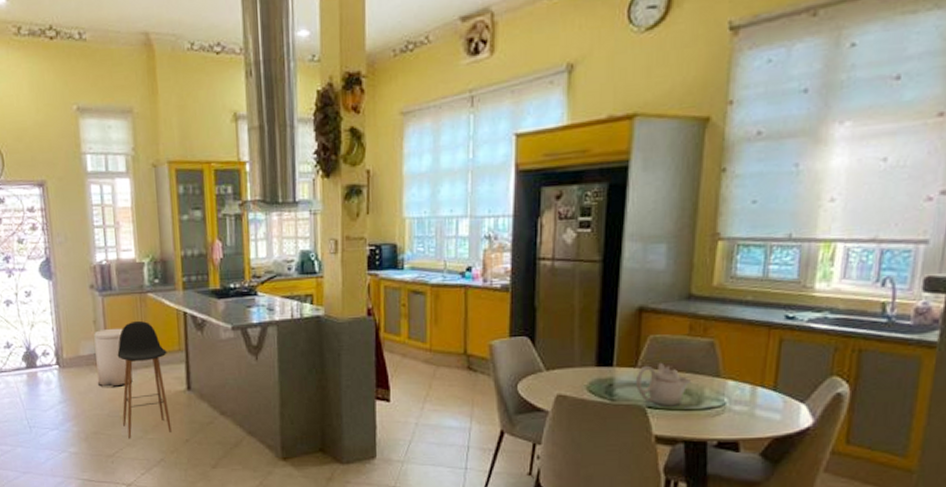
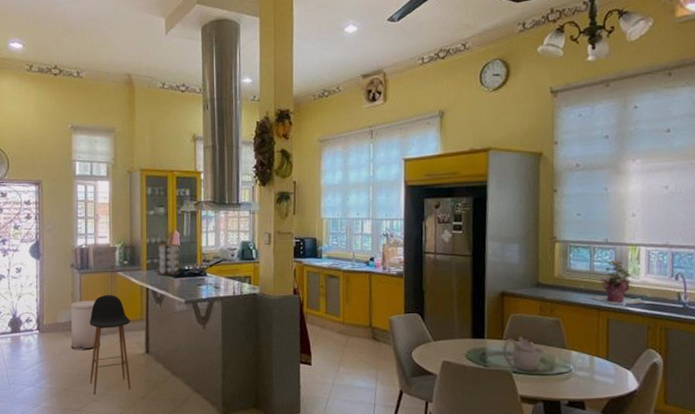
spice rack: none [195,250,224,298] -> present [157,239,180,277]
potted flower: none [759,260,836,321] -> present [590,259,646,305]

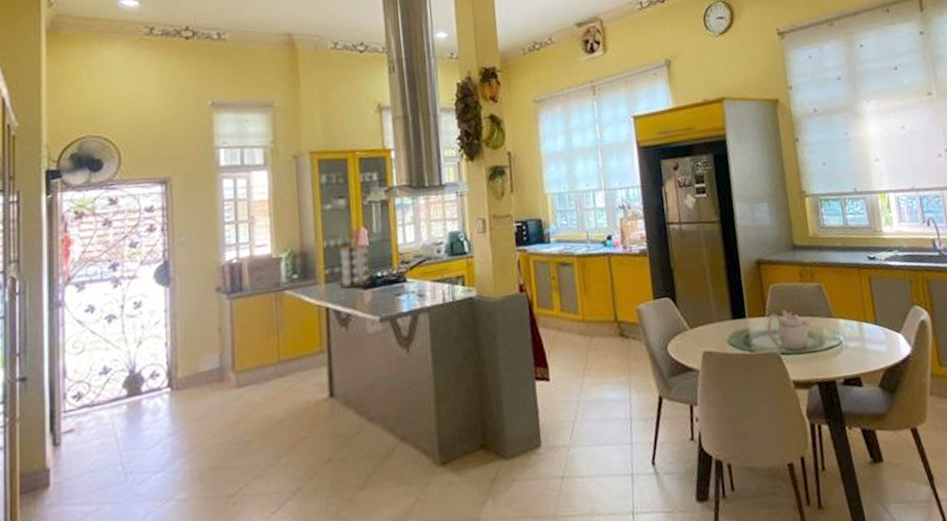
pedal bin: present [71,300,101,351] -> none [218,333,264,409]
bar stool: present [89,294,131,396] -> none [246,322,311,470]
potted flower: present [590,259,646,305] -> none [848,209,903,261]

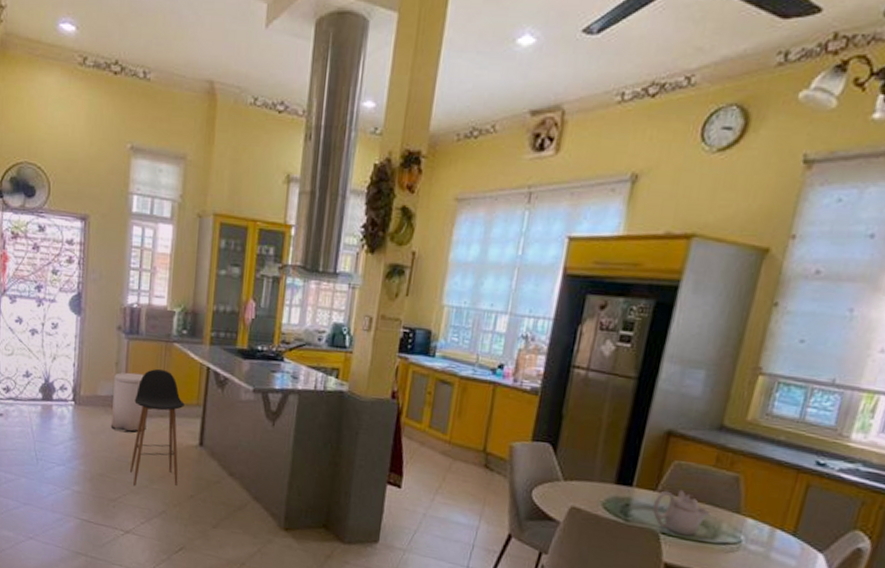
pedal bin: none [218,333,264,409] -> present [112,372,147,433]
bar stool: none [246,322,311,470] -> present [130,368,185,487]
spice rack: present [338,238,371,289] -> none [222,308,254,357]

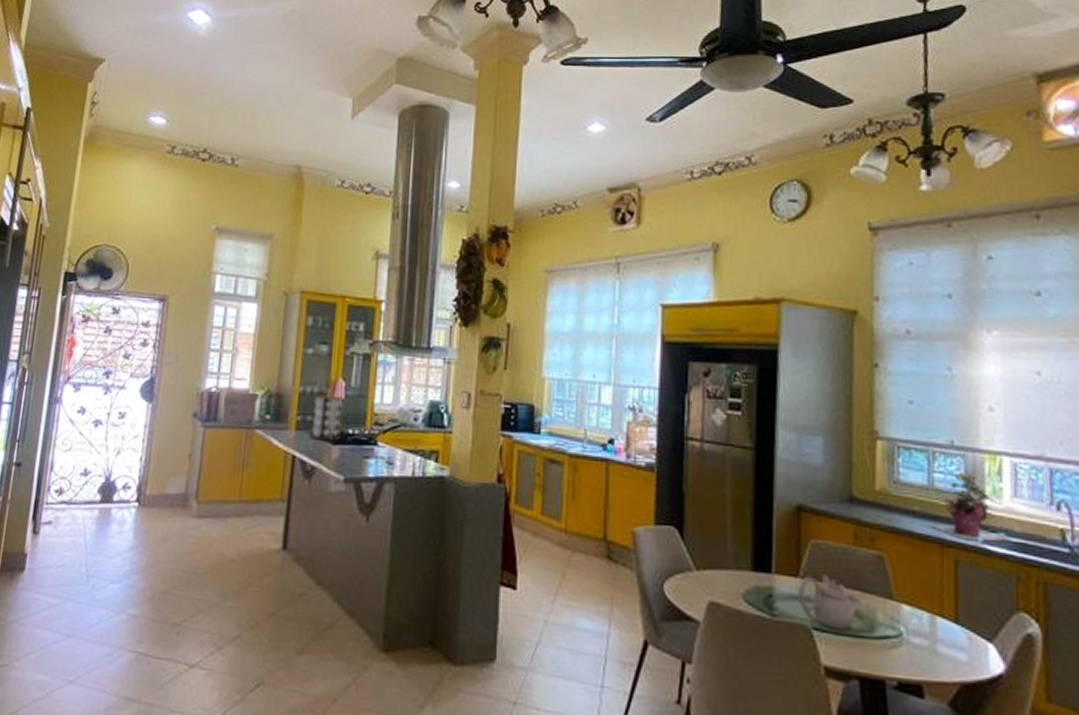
pedal bin: present [112,372,147,433] -> none [180,465,222,538]
bar stool: present [130,368,185,487] -> none [200,459,266,605]
spice rack: none [222,308,254,357] -> present [309,389,344,442]
potted flower: none [790,408,868,471] -> present [929,472,1013,542]

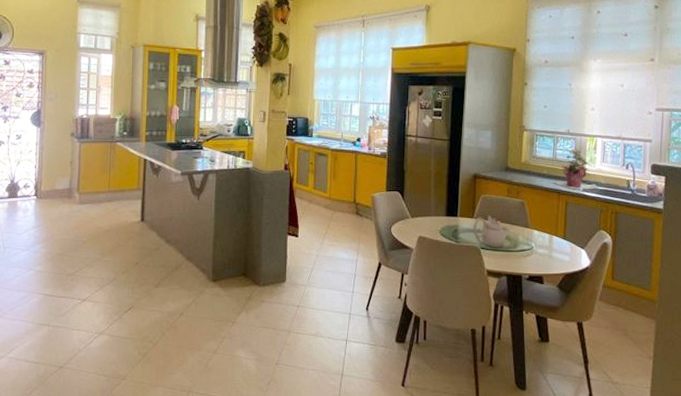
spice rack: present [309,389,344,442] -> none [155,112,178,149]

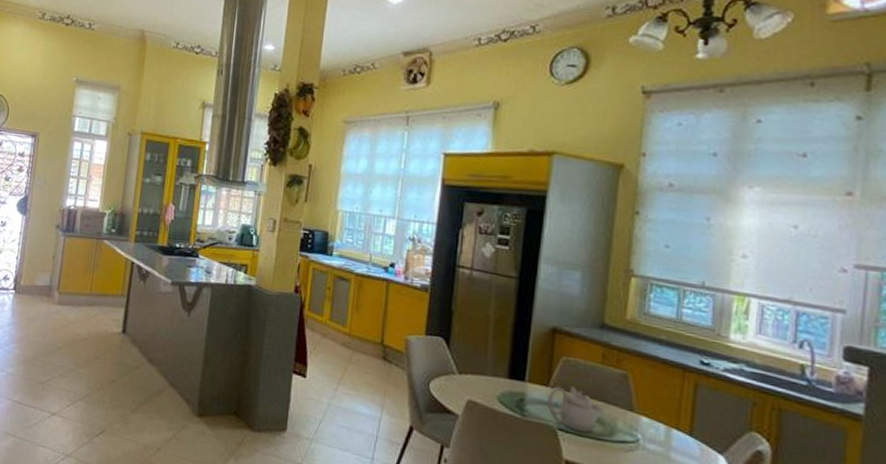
potted flower: present [552,148,600,190] -> none [673,309,752,372]

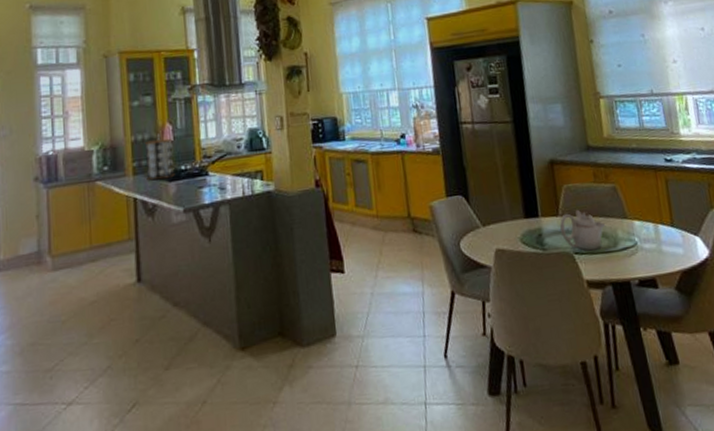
spice rack: none [145,211,173,253] -> present [145,134,175,181]

